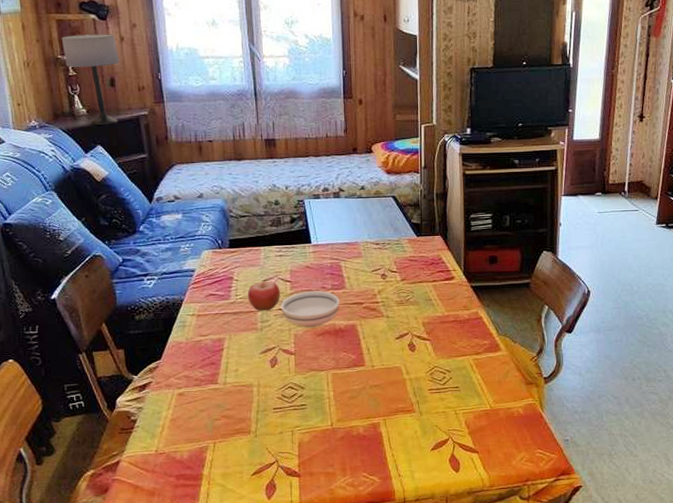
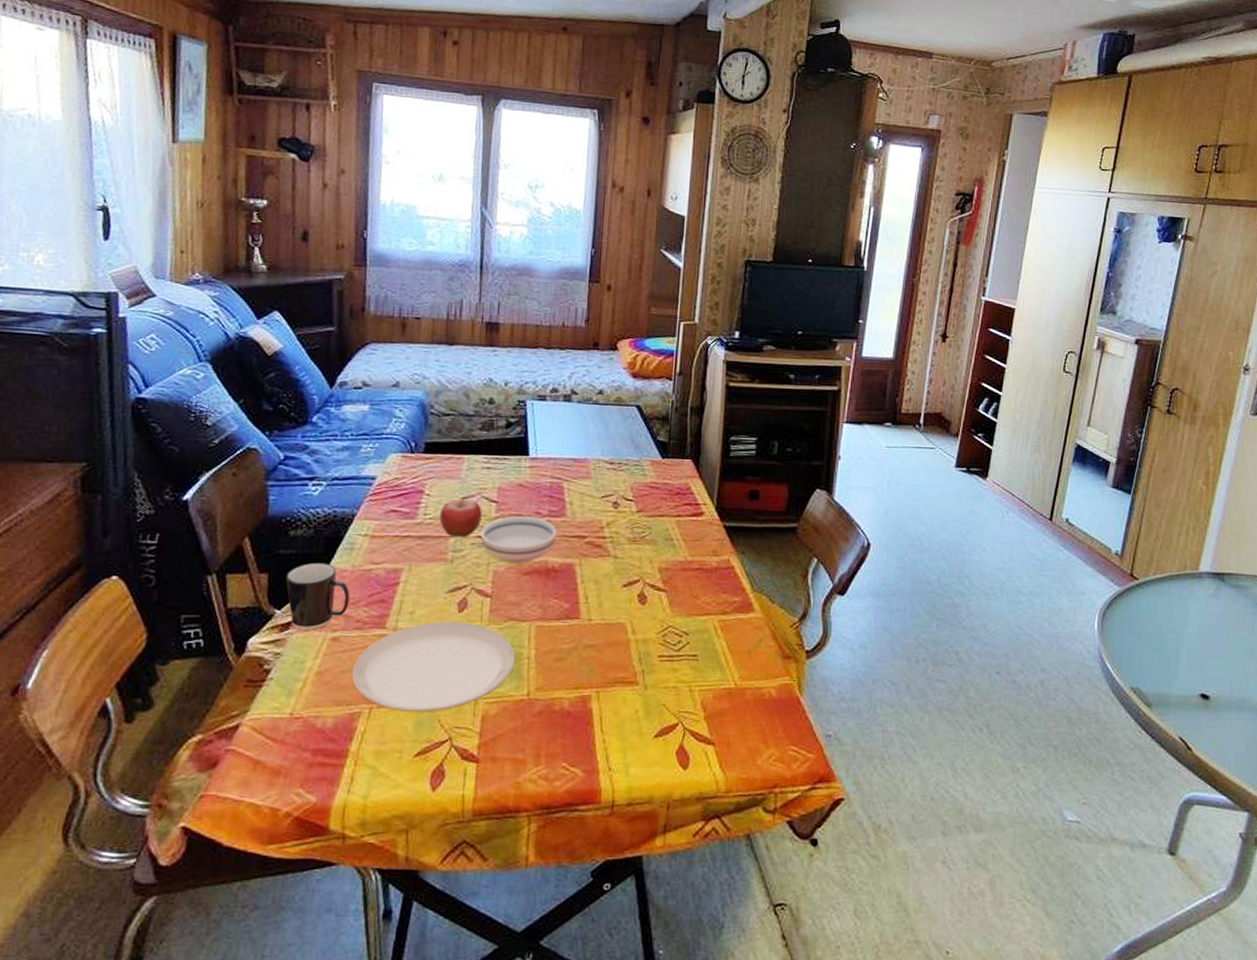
table lamp: present [61,34,120,126] -> none [249,175,319,288]
mug: none [137,338,188,389] -> present [285,562,350,630]
plate: none [197,374,319,444] -> present [351,621,515,713]

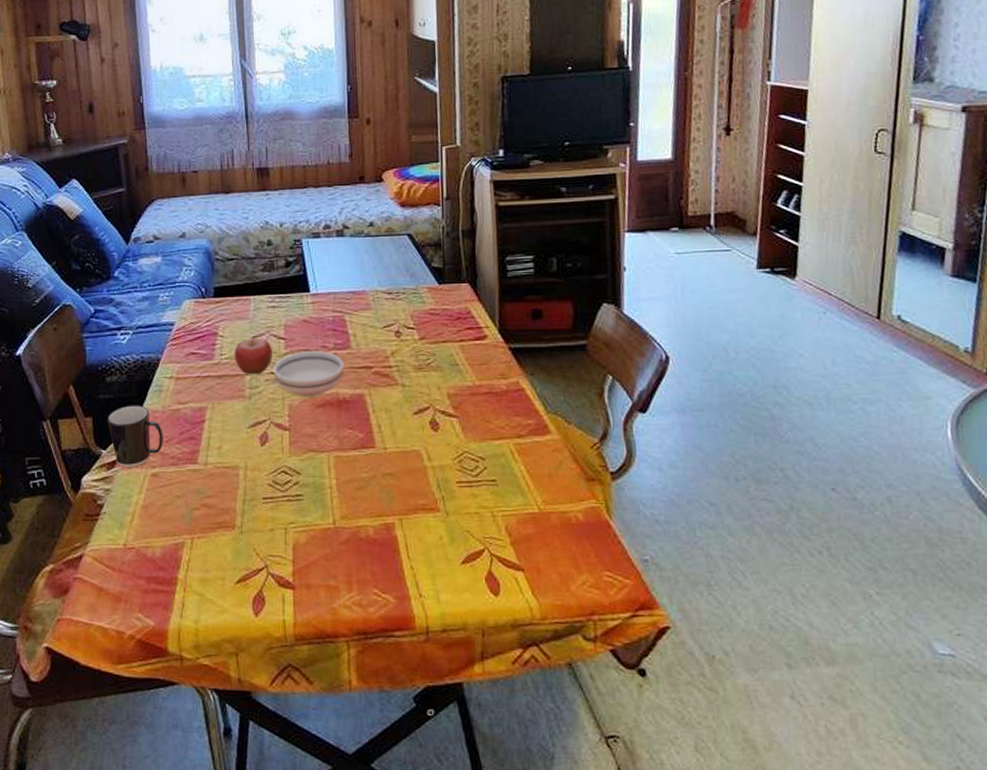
plate: present [351,621,515,713] -> none [172,455,318,542]

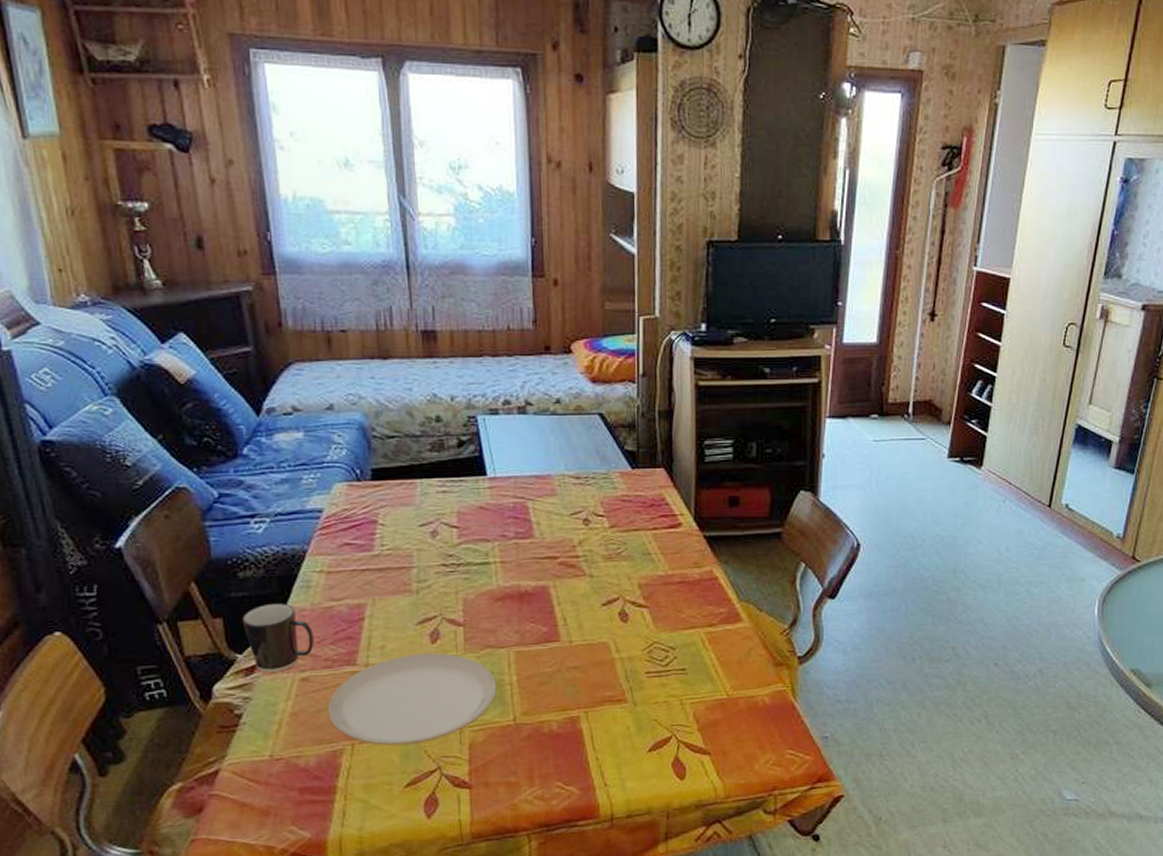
plate: none [172,455,318,542] -> present [327,653,497,746]
fruit: present [234,336,273,374] -> none [397,525,444,566]
bowl: present [273,351,344,397] -> none [444,540,526,590]

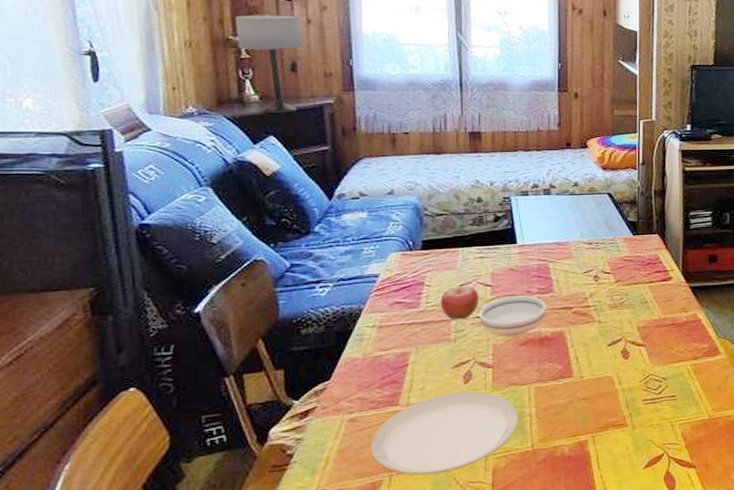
table lamp: none [122,172,210,305] -> present [234,14,305,114]
mug: present [242,603,314,673] -> none [301,354,363,416]
fruit: none [397,525,444,566] -> present [440,285,479,319]
bowl: none [444,540,526,590] -> present [479,295,546,337]

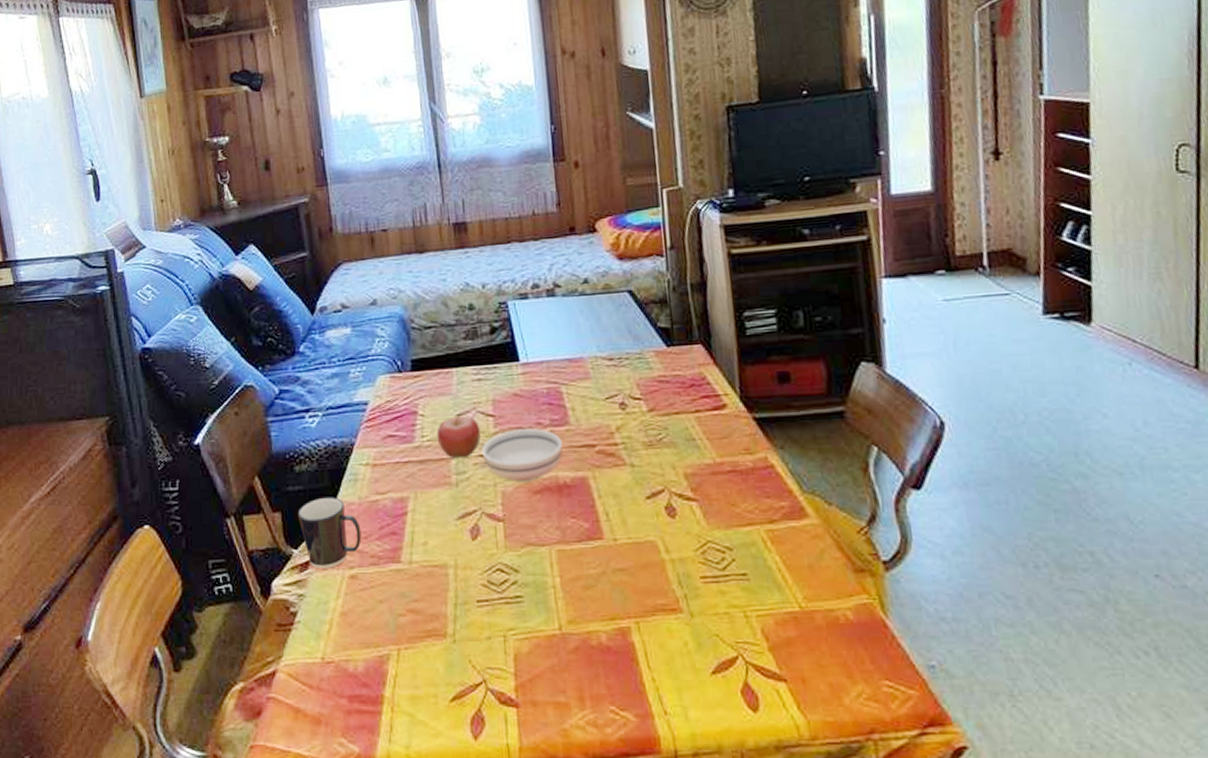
table lamp: present [234,14,305,114] -> none [210,106,276,221]
mug: none [301,354,363,416] -> present [297,497,362,569]
plate: present [371,391,518,476] -> none [374,550,540,653]

